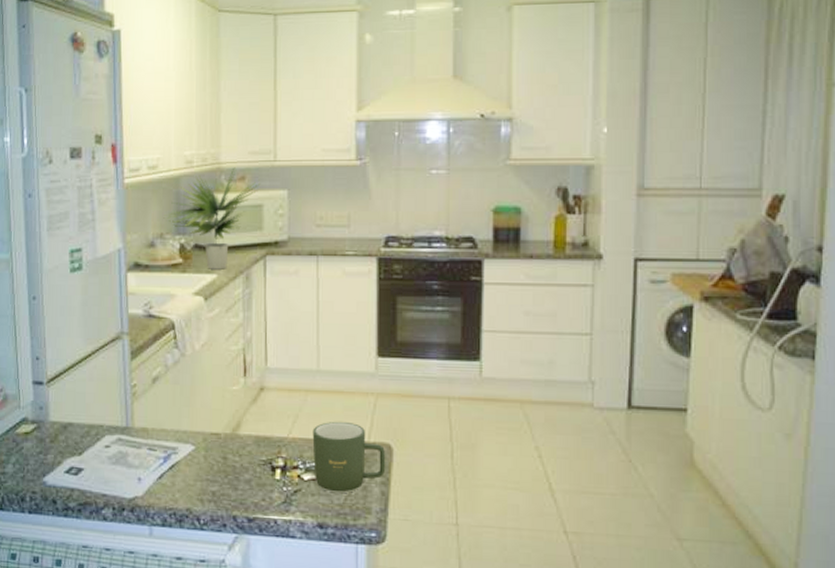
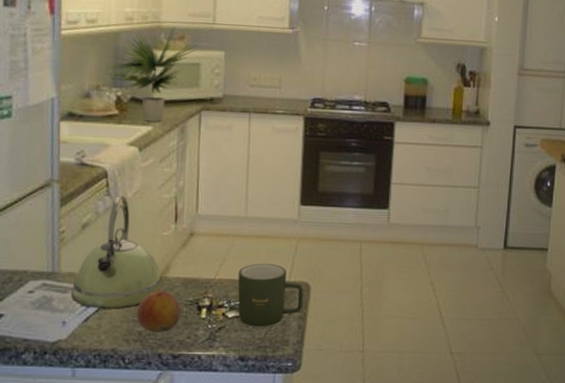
kettle: none [145,348,236,467] -> present [71,196,165,309]
fruit: none [210,448,254,493] -> present [137,290,181,332]

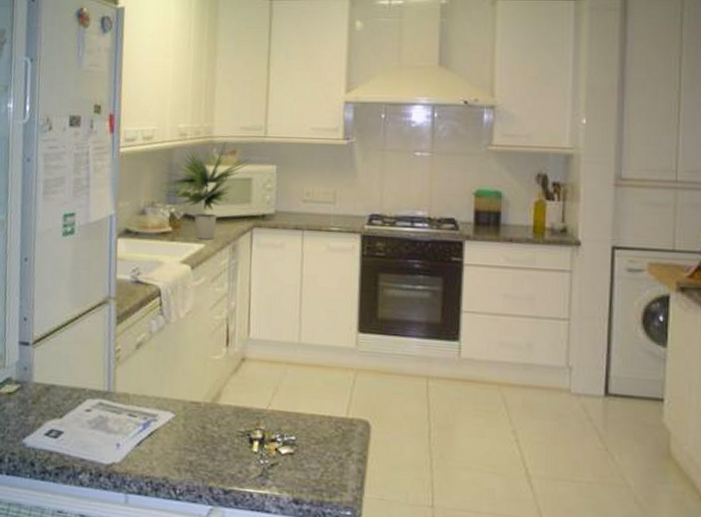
kettle: present [71,196,165,309] -> none [125,315,216,435]
fruit: present [137,290,181,332] -> none [188,417,232,464]
mug: present [237,263,304,329] -> none [291,395,364,470]

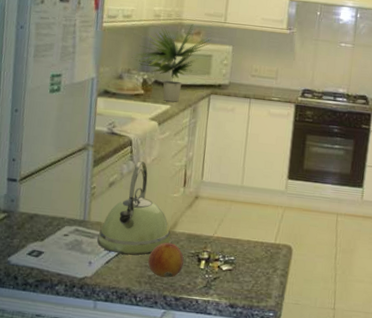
kettle: none [125,315,216,435] -> present [97,161,172,255]
fruit: none [188,417,232,464] -> present [148,242,184,278]

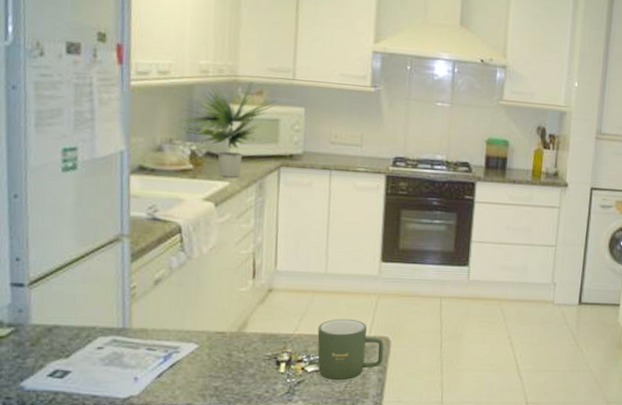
kettle: present [97,161,172,255] -> none [143,251,242,365]
fruit: present [148,242,184,278] -> none [213,345,259,387]
mug: none [231,226,287,282] -> present [317,318,385,382]

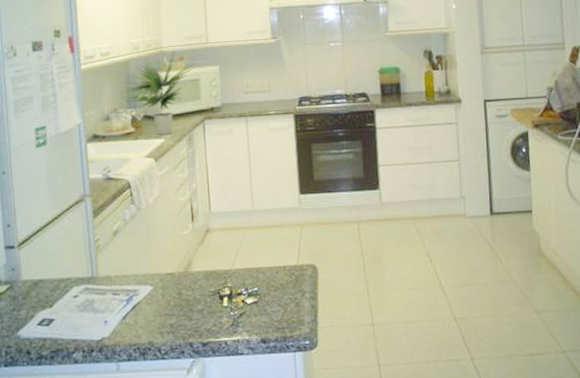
mug: present [317,318,385,382] -> none [252,250,314,312]

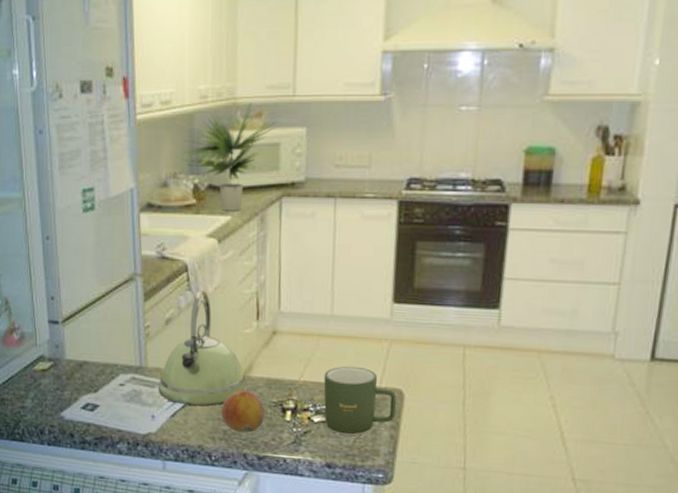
kettle: none [110,203,189,307] -> present [159,291,248,406]
fruit: none [167,284,205,324] -> present [221,389,265,433]
mug: none [252,250,314,312] -> present [323,366,397,436]

